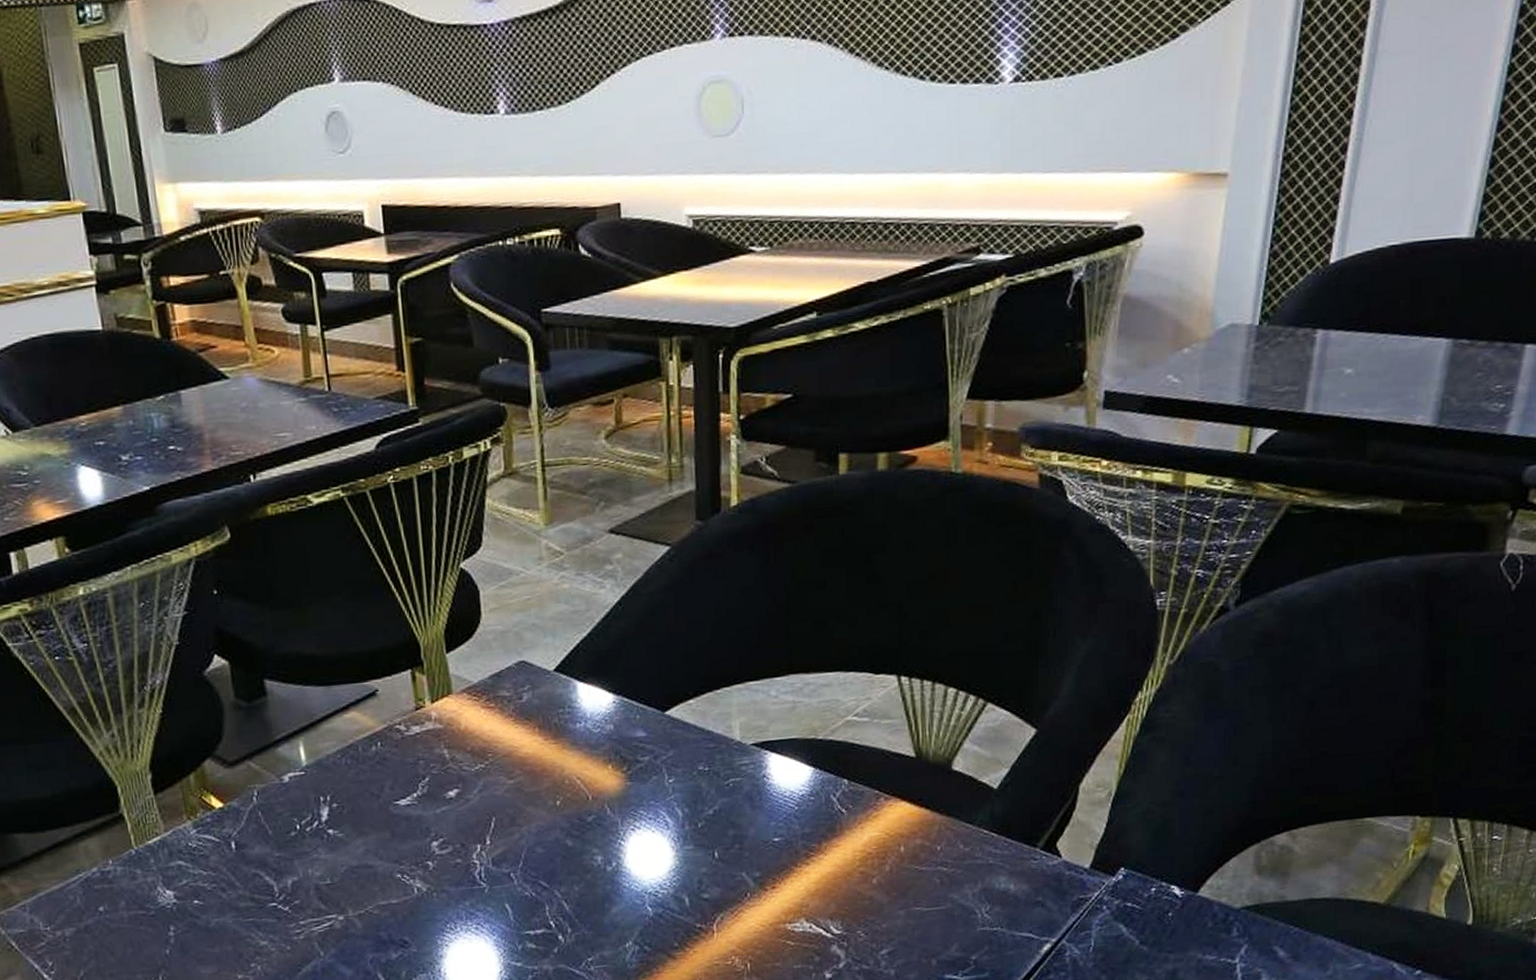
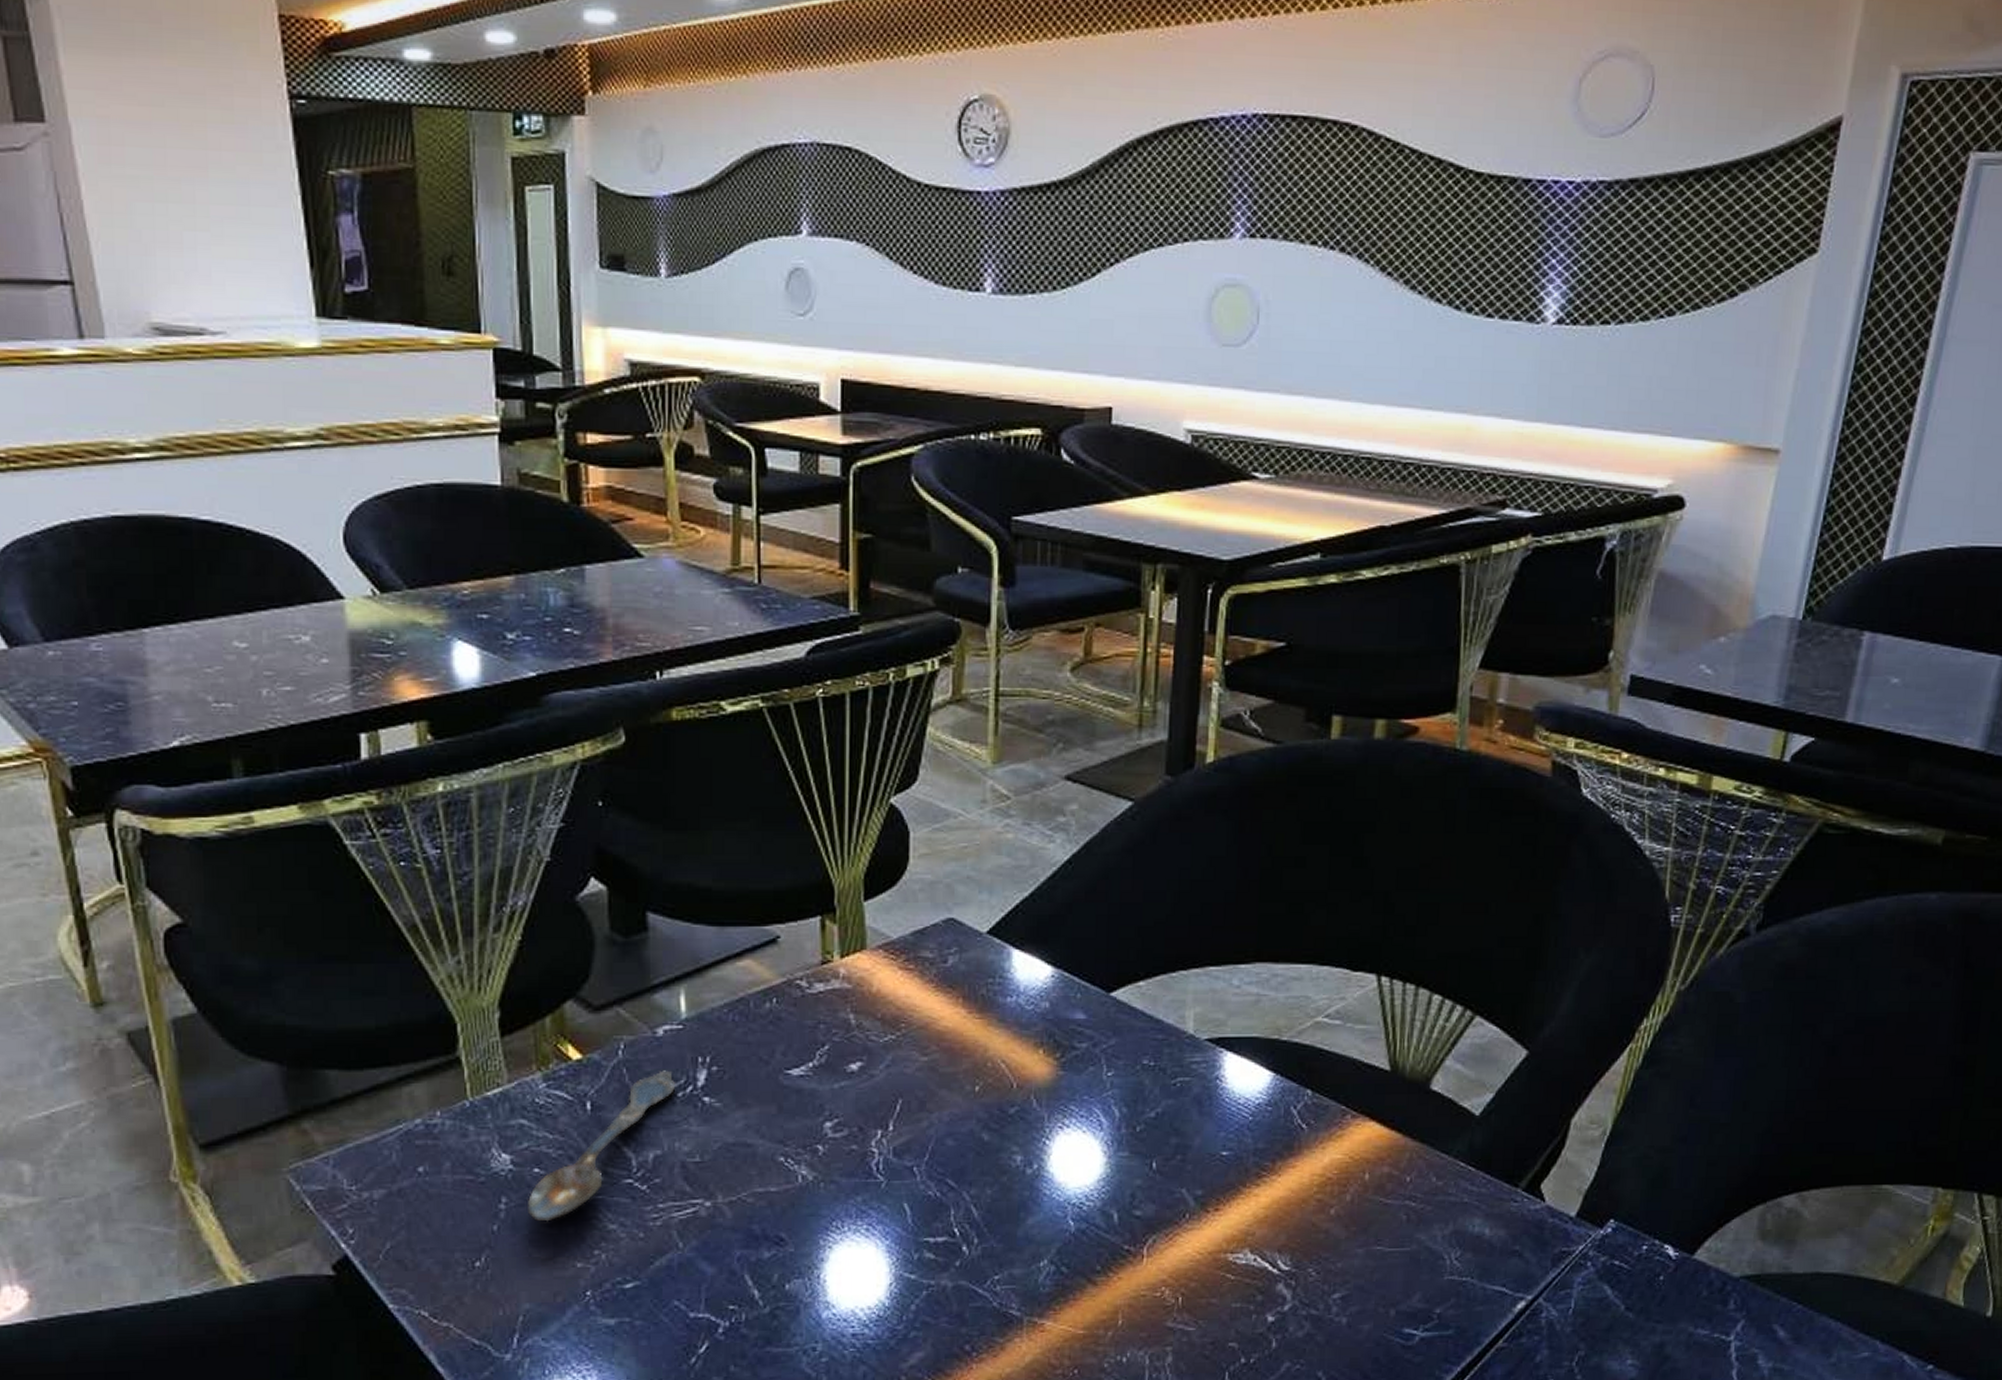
spoon: none [191,810,304,943] -> present [527,1070,676,1222]

